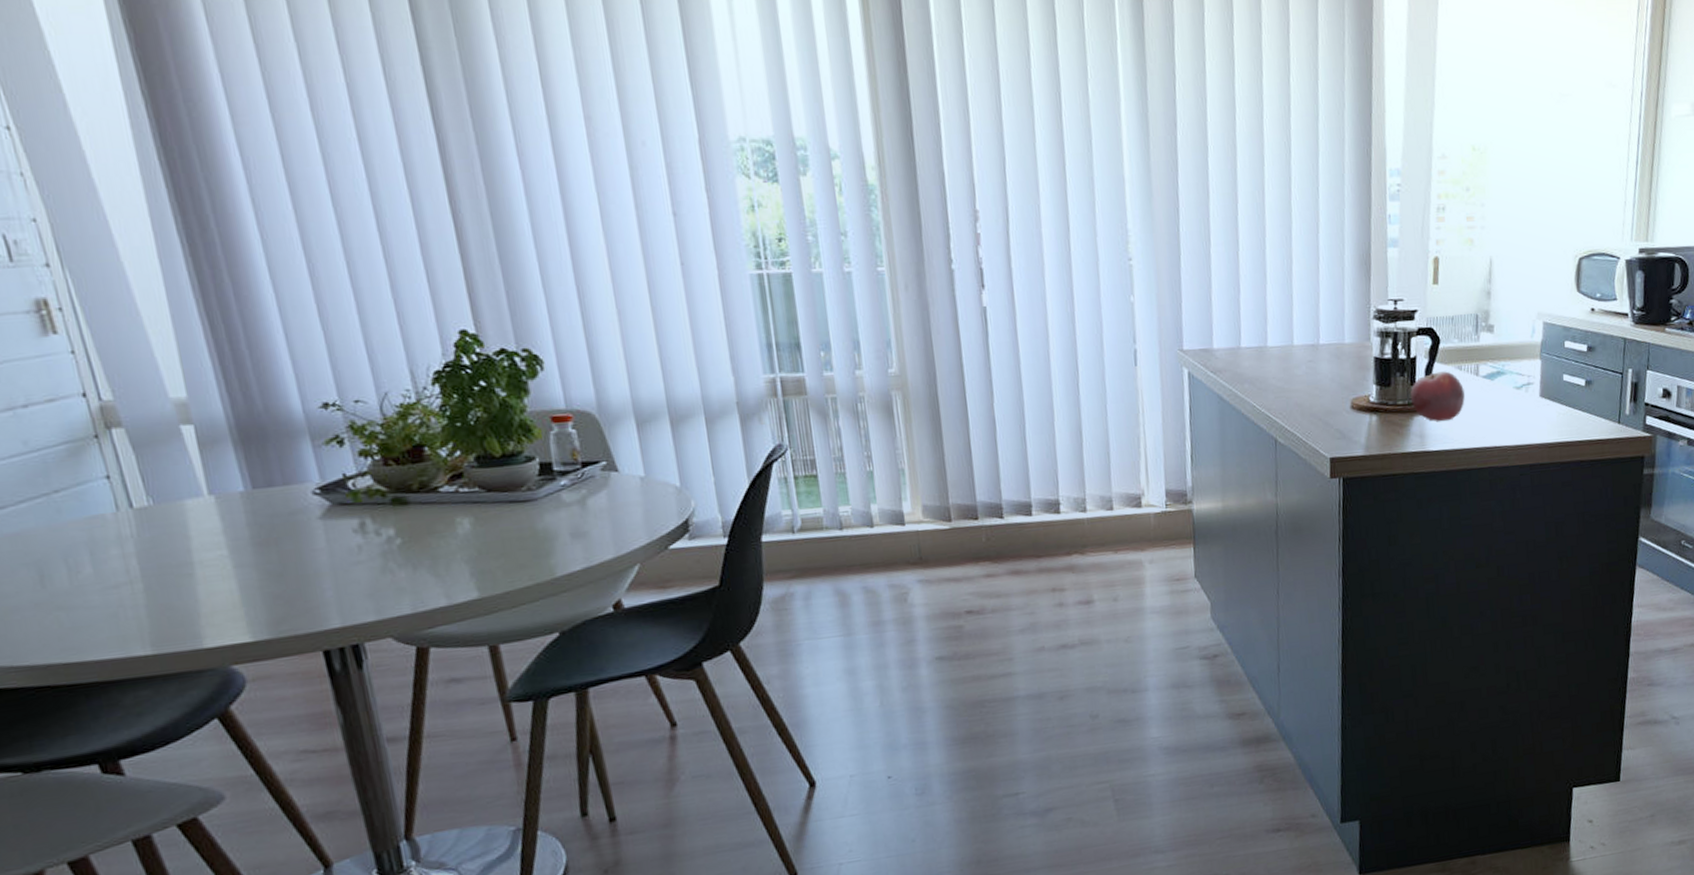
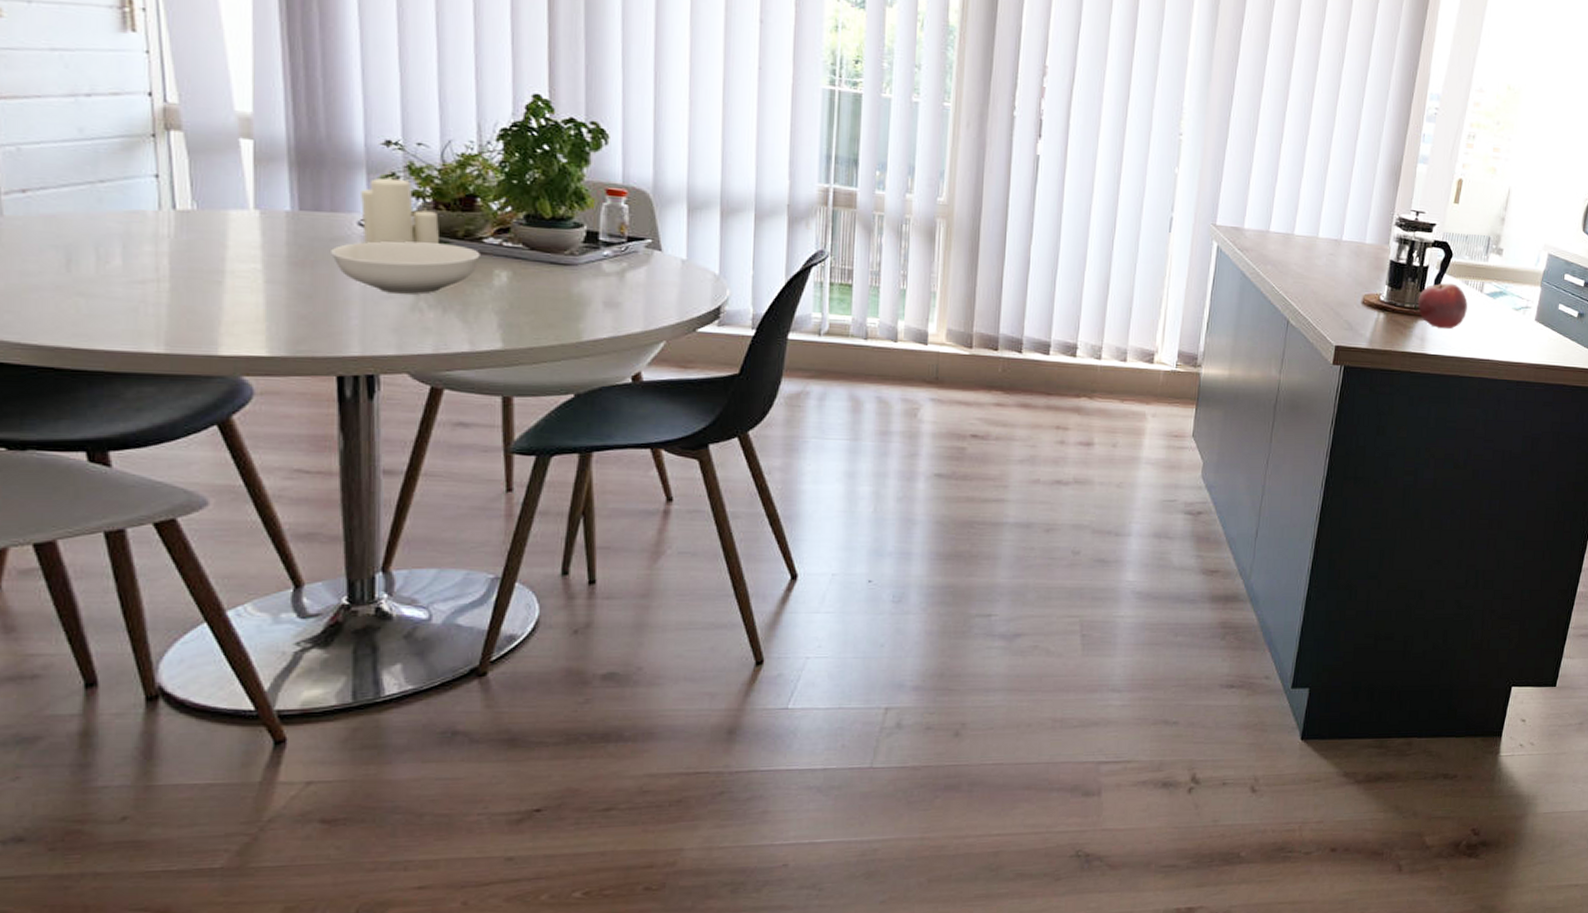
bowl: none [292,499,439,559] -> present [331,240,480,295]
candle: none [309,434,397,512] -> present [361,171,440,245]

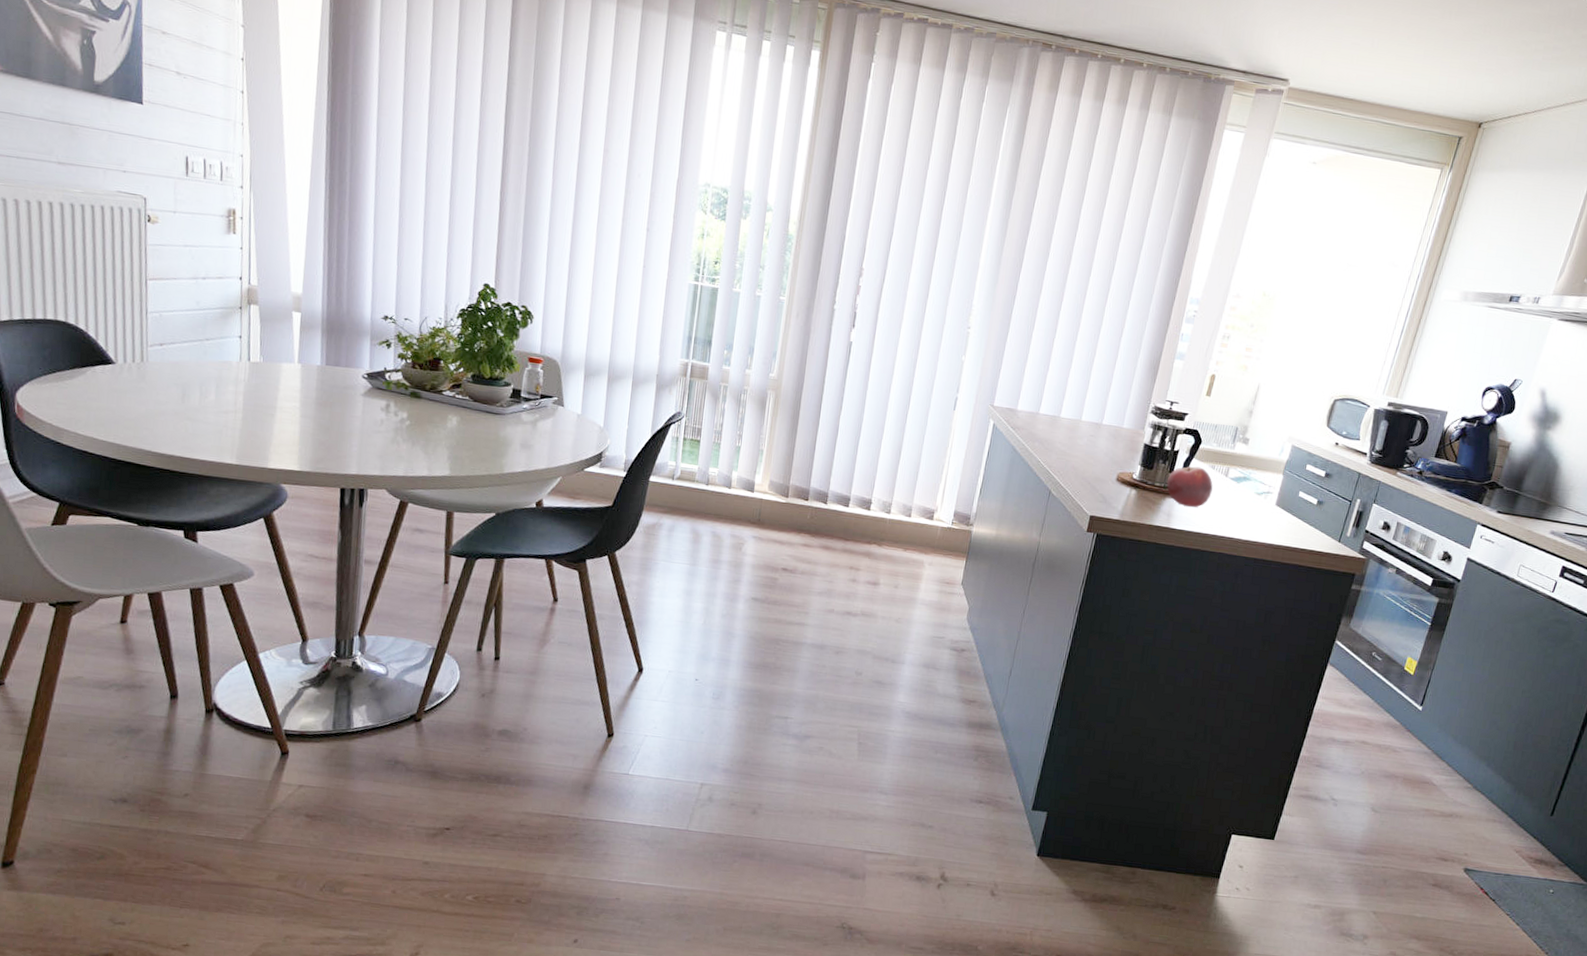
bowl: present [331,240,480,295] -> none [343,390,440,431]
candle: present [361,171,440,245] -> none [365,339,415,395]

